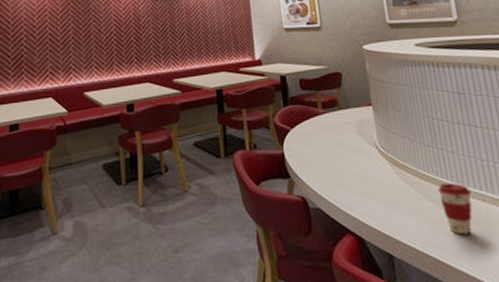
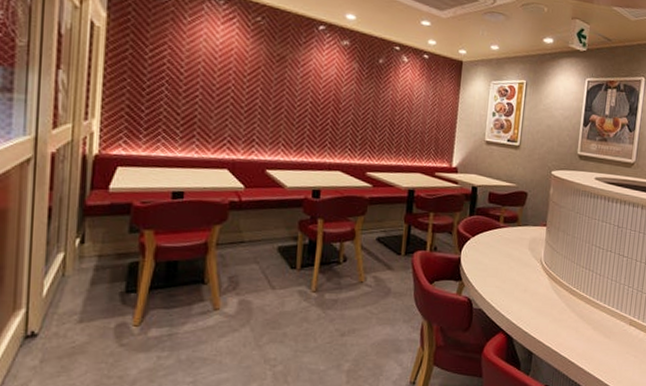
coffee cup: present [438,182,472,235] -> none [580,298,605,341]

